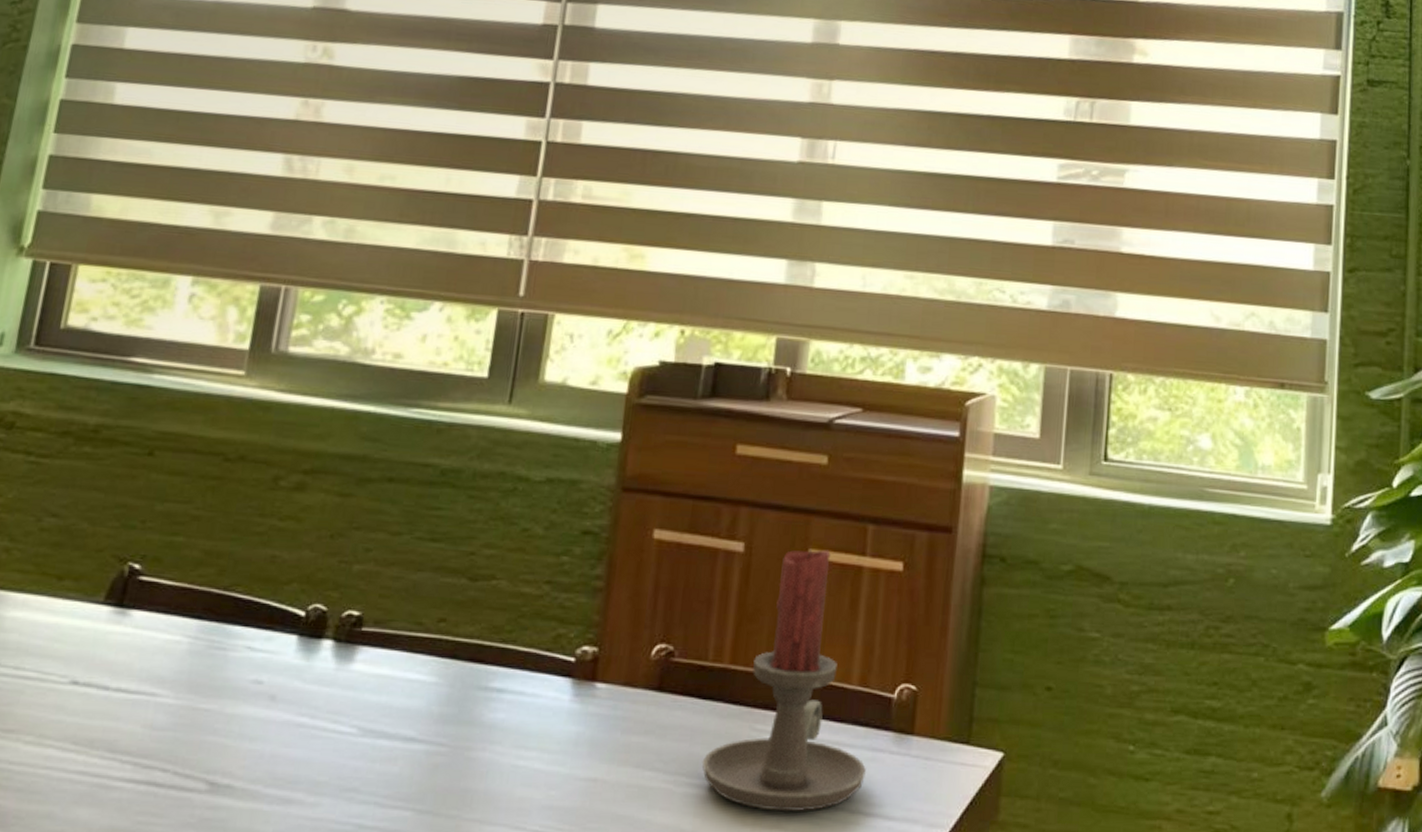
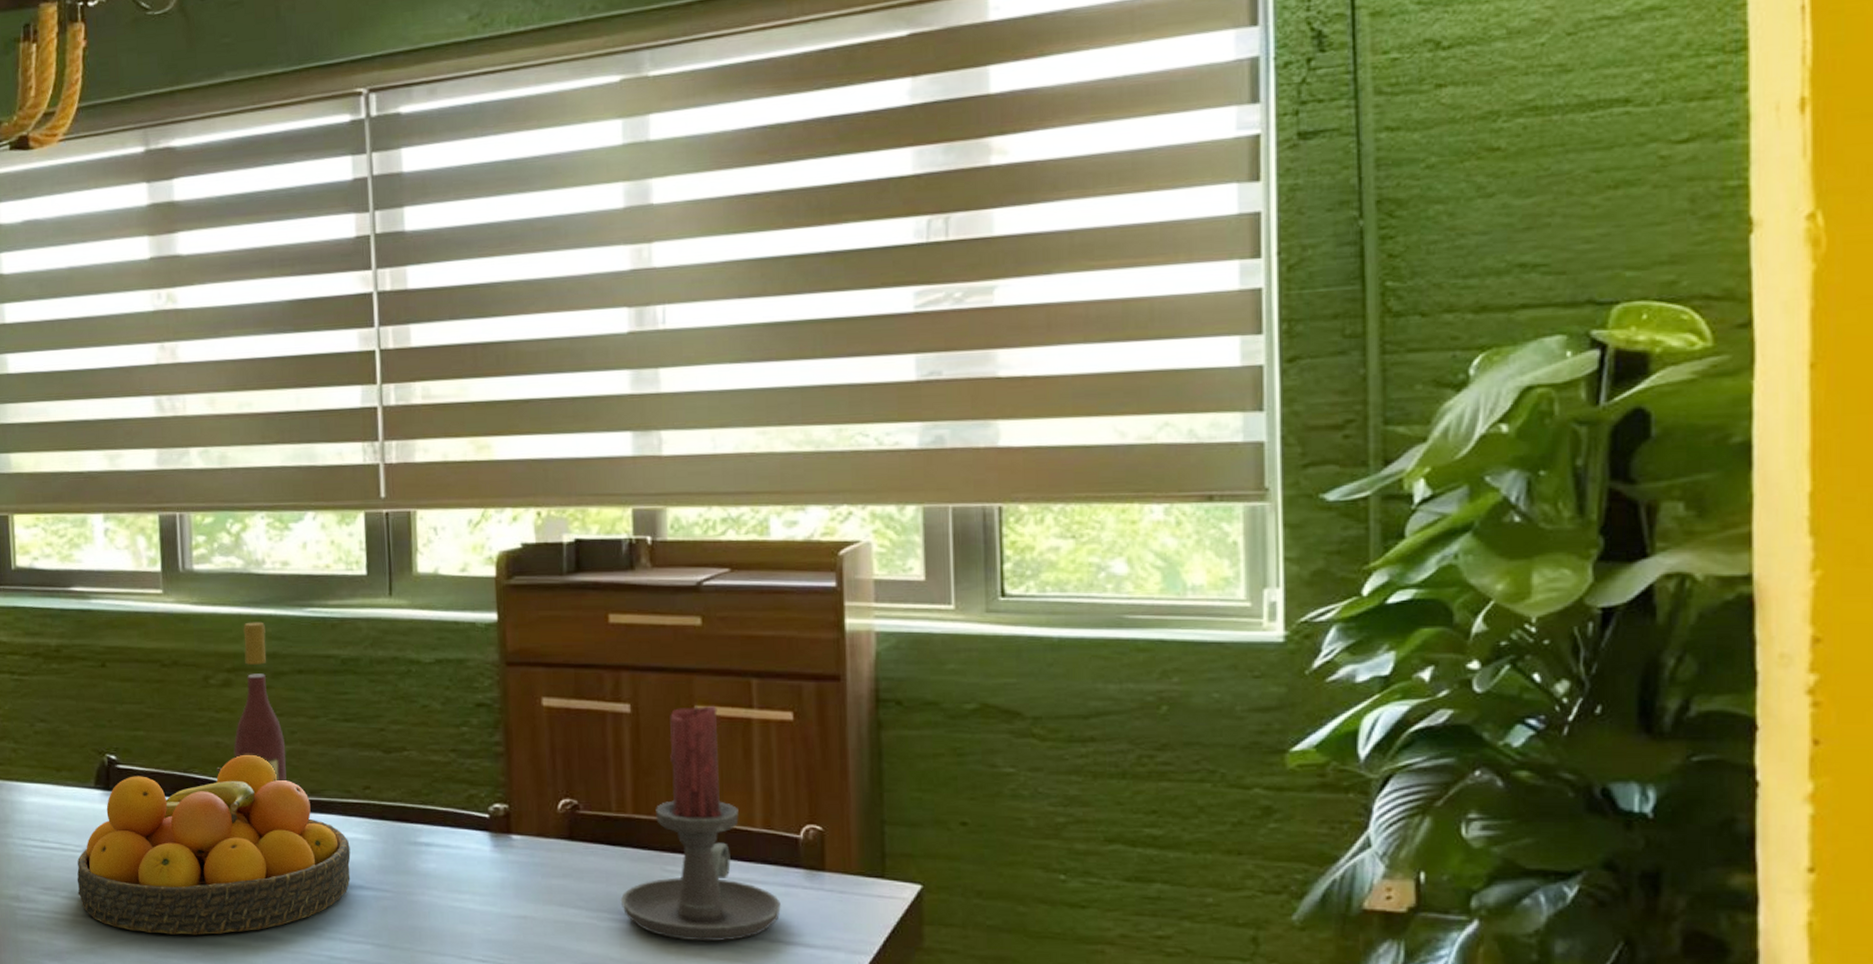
fruit bowl: none [48,572,409,796] -> present [77,754,351,935]
wine bottle: none [290,418,360,608] -> present [233,622,287,782]

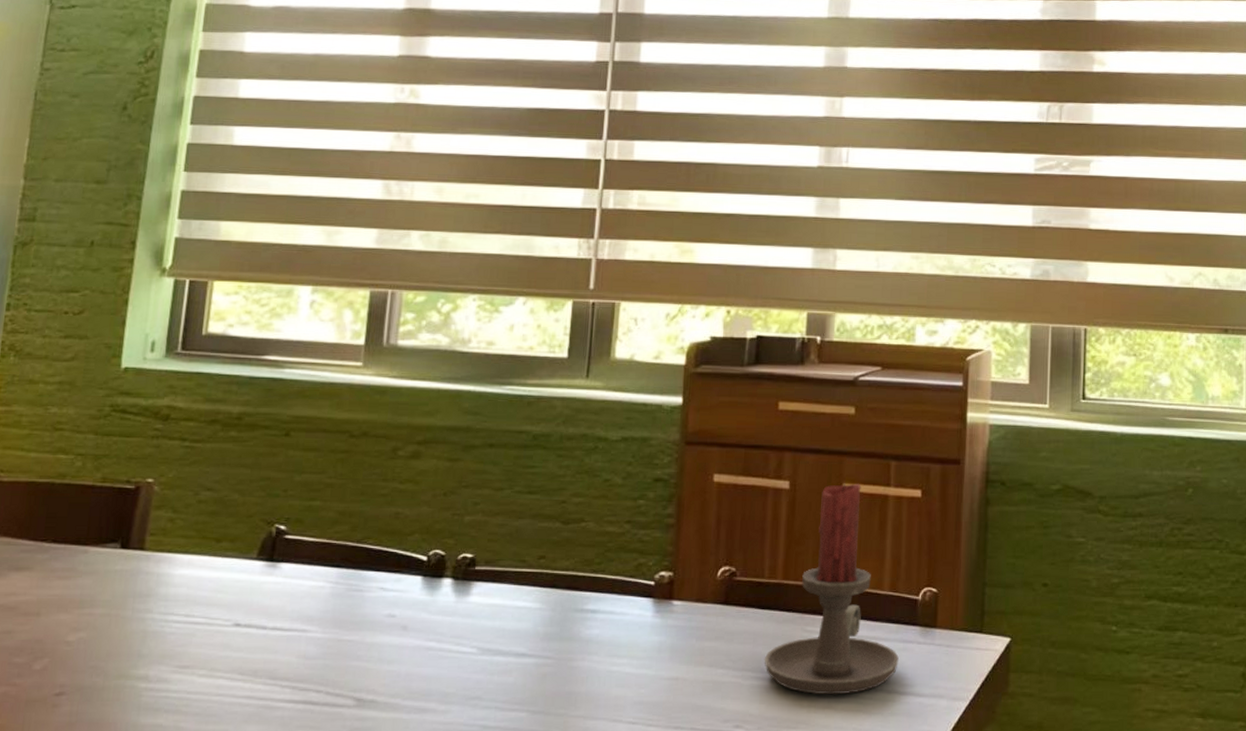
fruit bowl: present [77,754,351,935] -> none [218,525,518,711]
wine bottle: present [233,622,287,782] -> none [412,397,467,552]

